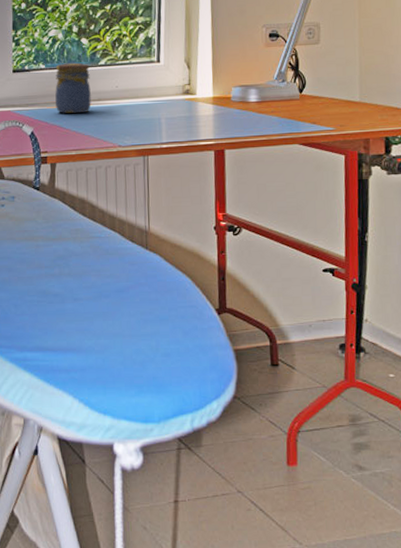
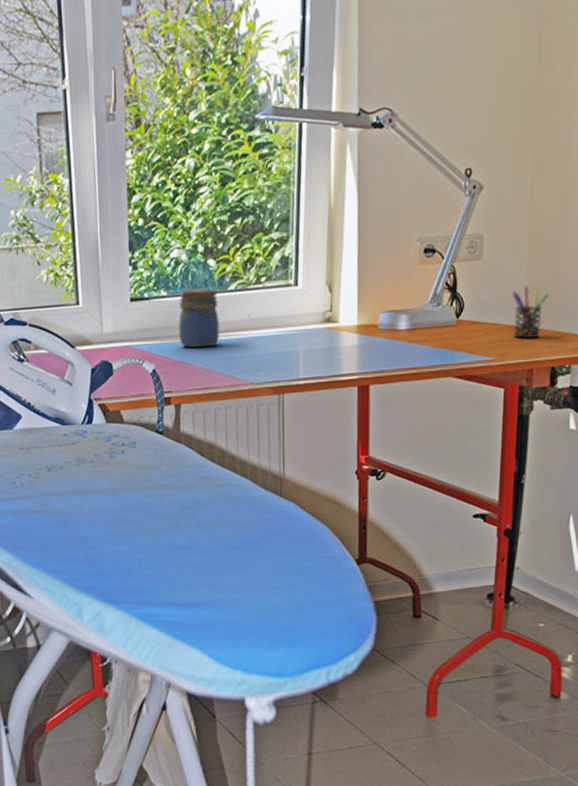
pen holder: none [347,67,379,113] -> present [512,286,549,340]

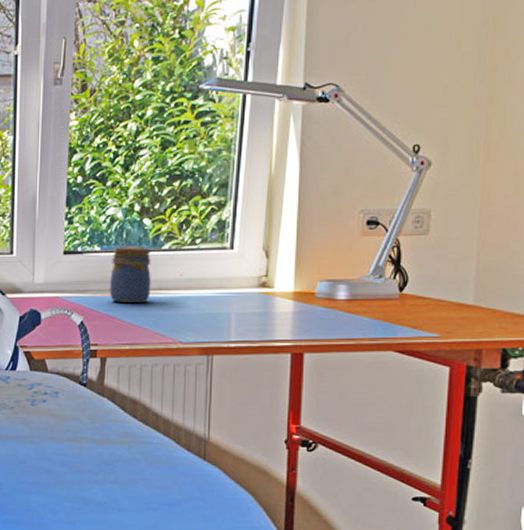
pen holder: present [512,286,549,340] -> none [460,264,501,318]

